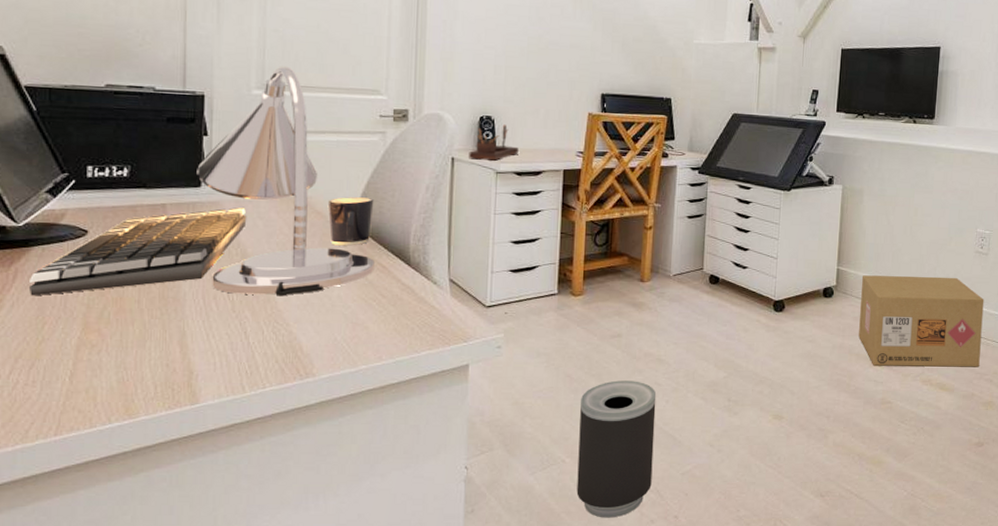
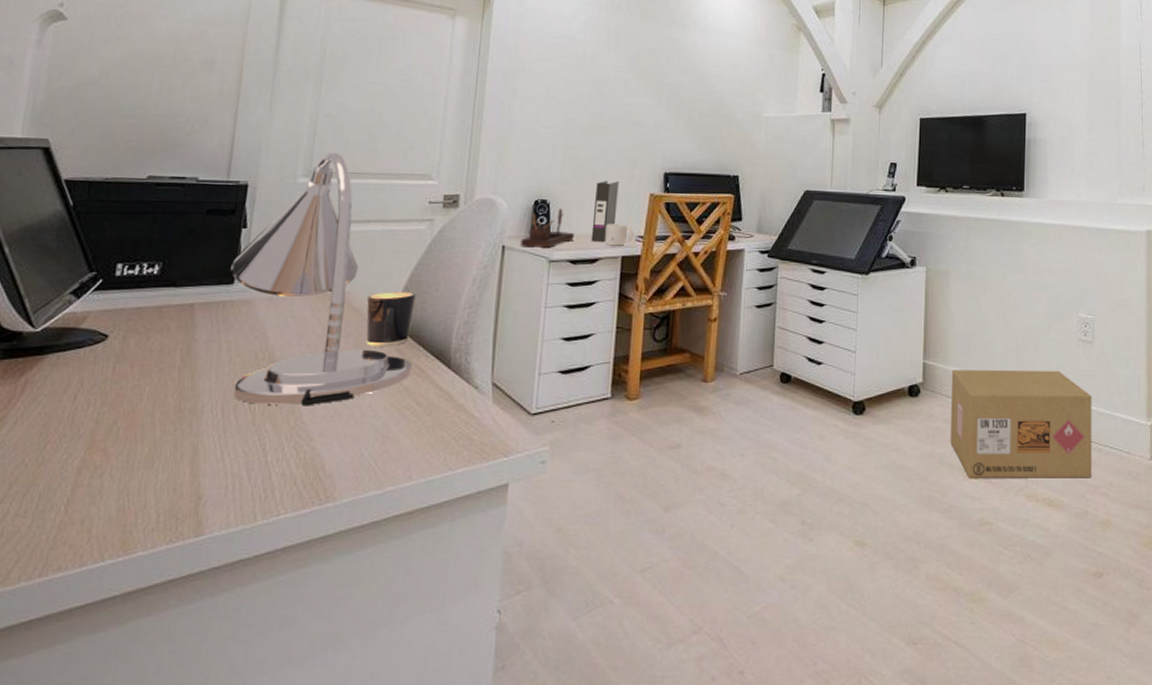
computer keyboard: present [28,207,247,296] -> none [36,305,279,411]
binder: none [534,99,559,157] -> present [591,180,619,243]
mug: none [547,139,574,161] -> present [605,224,634,246]
trash bin: present [576,380,657,518] -> none [625,501,720,675]

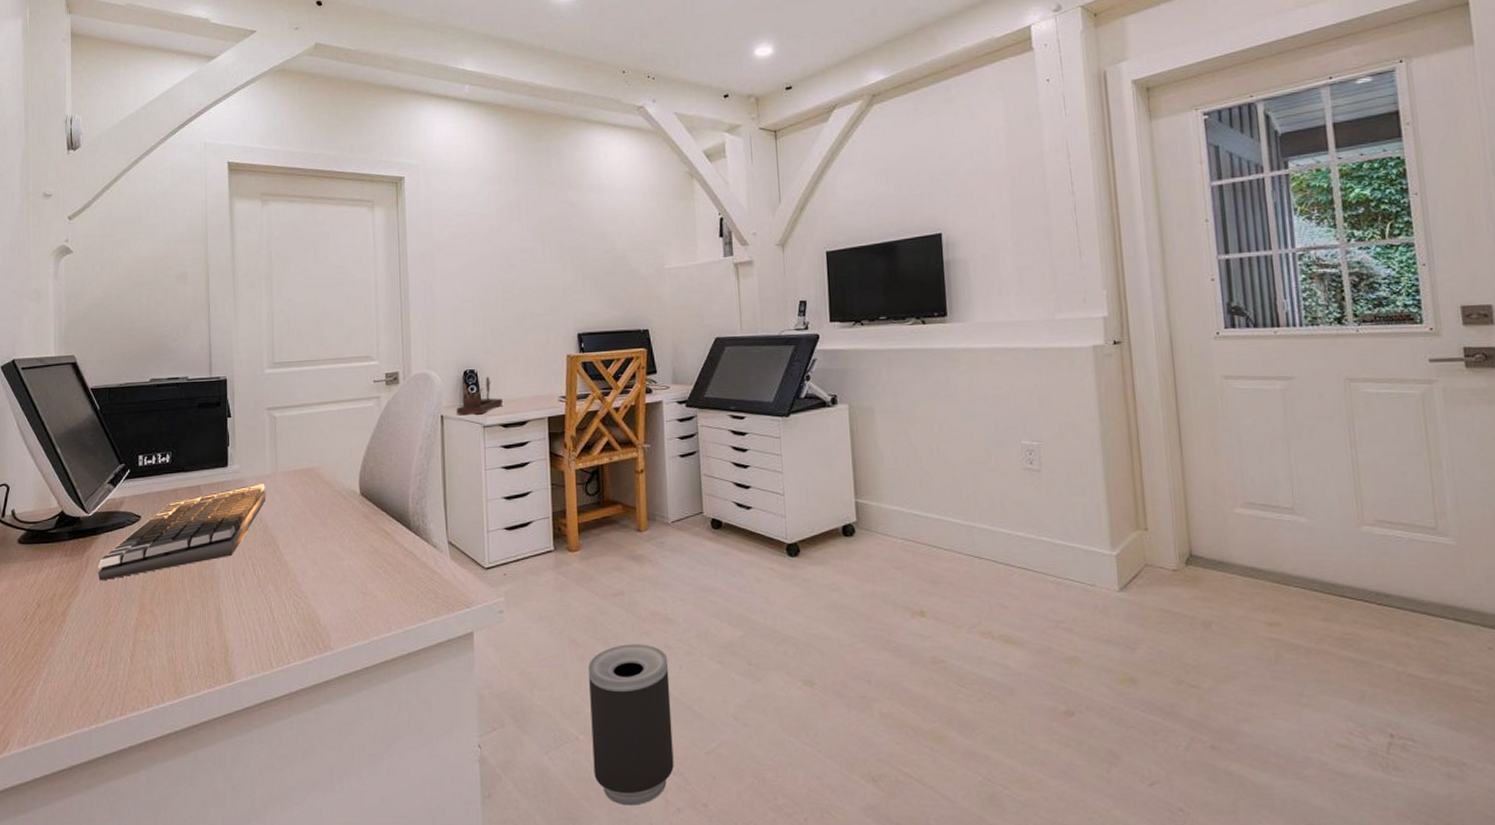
computer keyboard: none [36,305,279,411] -> present [97,482,266,581]
table lamp: present [230,152,412,406] -> none [223,343,379,569]
mug: present [366,292,416,347] -> none [333,464,374,514]
binder: present [591,180,619,243] -> none [517,345,539,406]
mug: present [605,224,634,246] -> none [530,386,556,408]
trash bin: none [625,501,720,675] -> present [588,644,674,806]
cardboard box: present [950,369,1092,478] -> none [887,502,1052,616]

